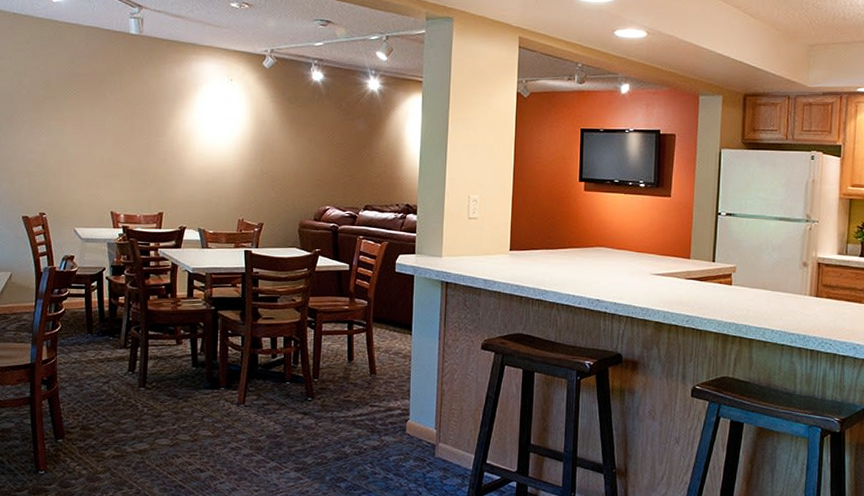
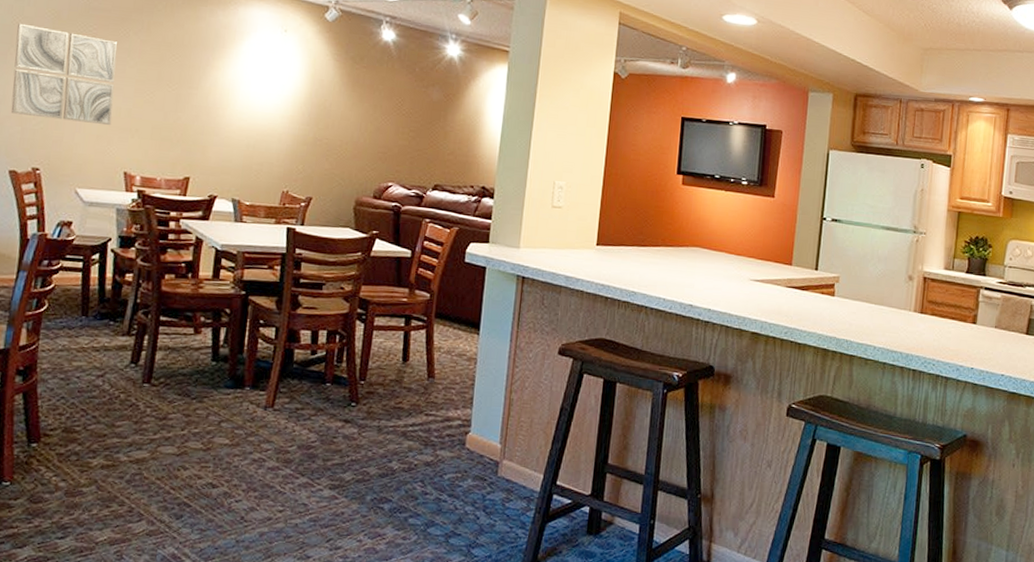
wall art: none [18,92,98,174] -> present [10,23,118,126]

